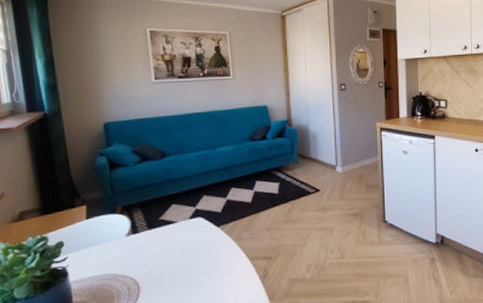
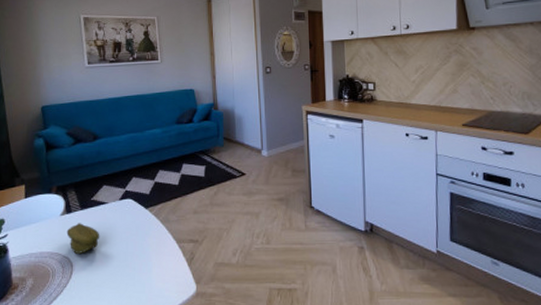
fruit: none [132,243,169,275] -> present [66,223,100,254]

